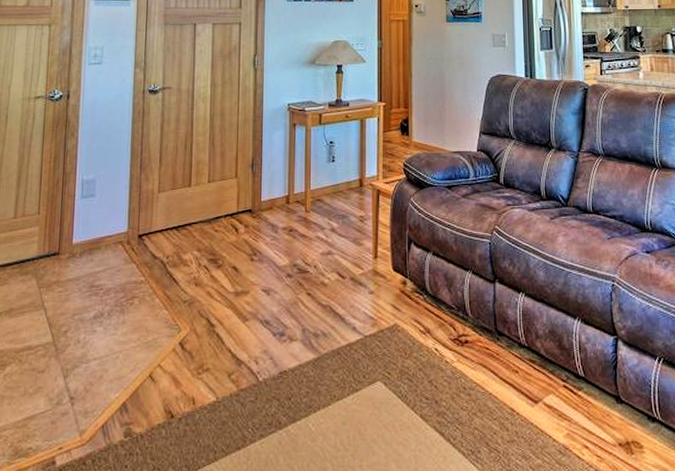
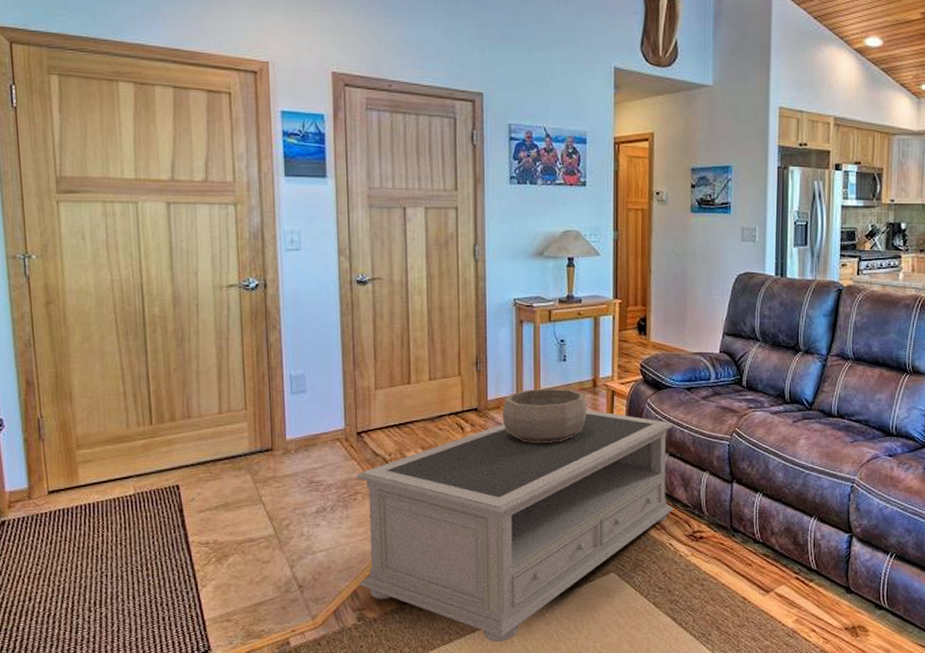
coffee table: none [129,209,438,462] -> present [356,410,673,643]
decorative bowl: none [274,188,355,244] -> present [502,388,588,444]

